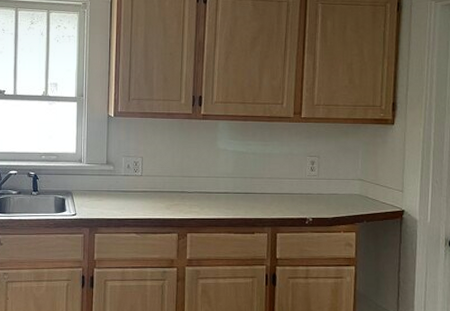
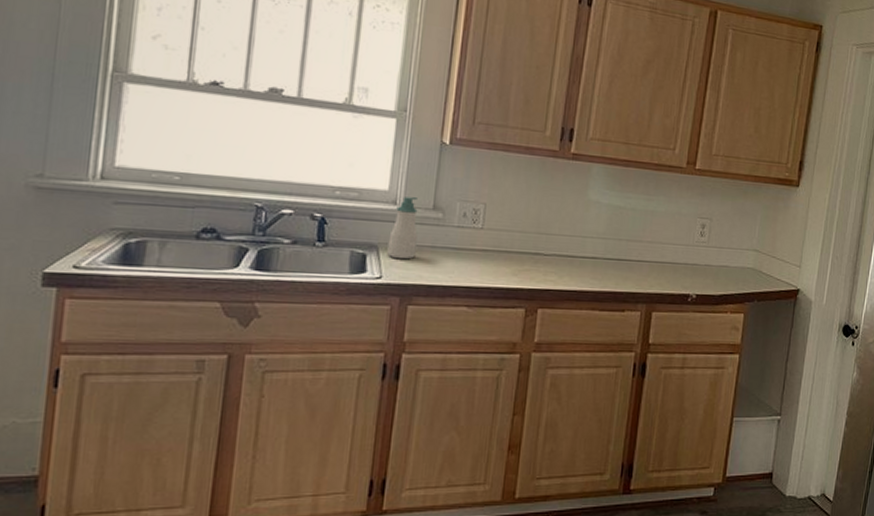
soap bottle: none [78,156,97,201] -> present [387,197,418,260]

